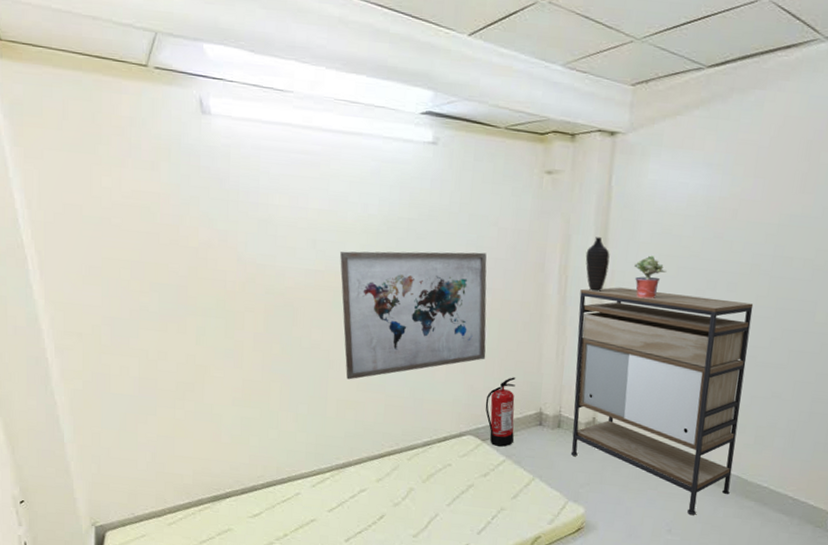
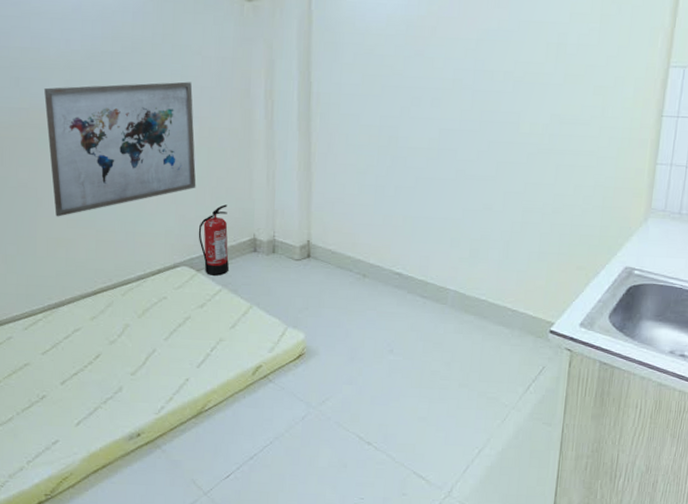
shelving unit: present [570,287,754,515] -> none [286,108,459,333]
decorative vase: present [585,237,610,292] -> none [290,60,314,115]
potted plant: present [634,255,667,299] -> none [339,76,371,119]

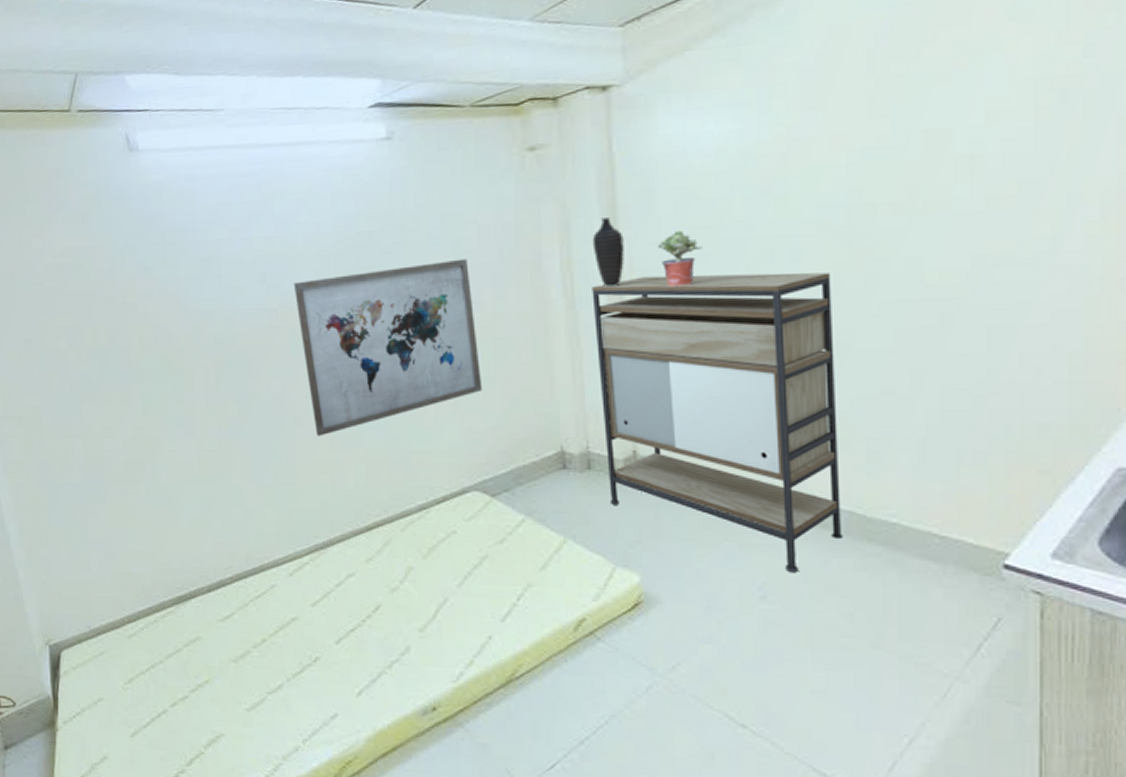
fire extinguisher: present [198,204,229,276] -> none [489,410,532,502]
shelving unit: none [286,108,459,333] -> present [592,272,843,572]
decorative vase: none [290,60,314,115] -> present [592,217,624,288]
potted plant: none [339,76,371,119] -> present [658,230,703,287]

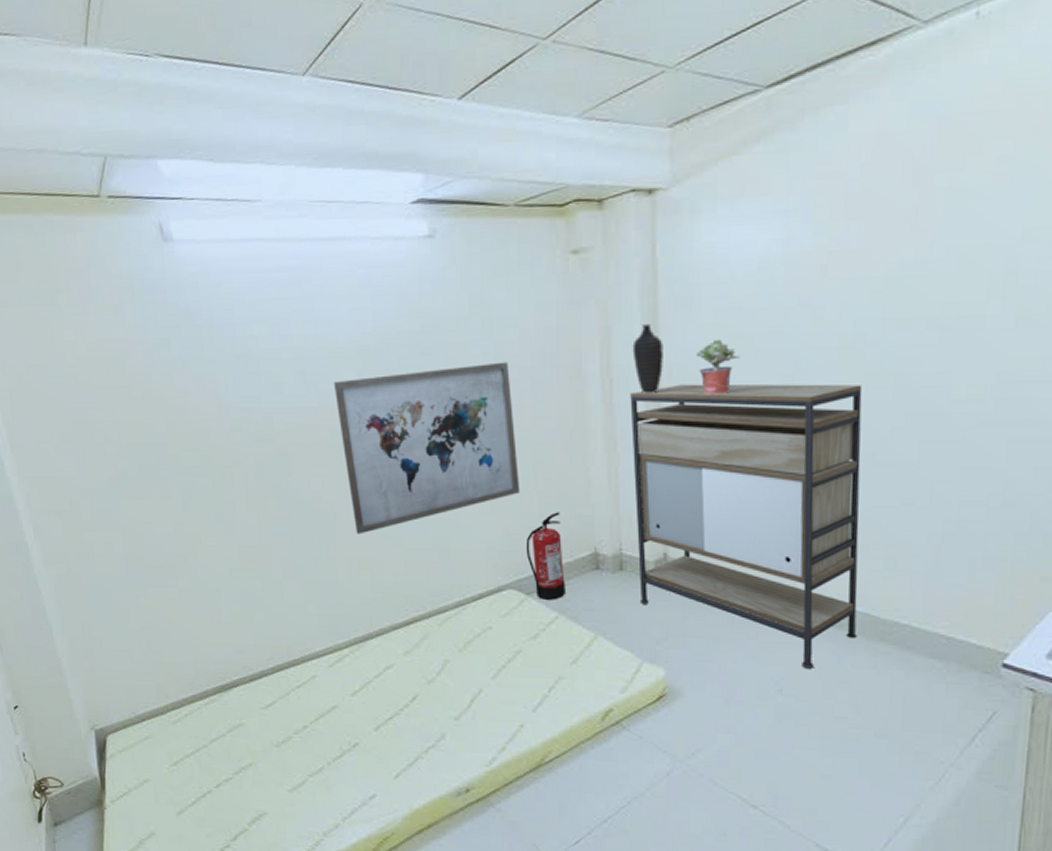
fire extinguisher: none [489,410,532,502] -> present [525,512,565,600]

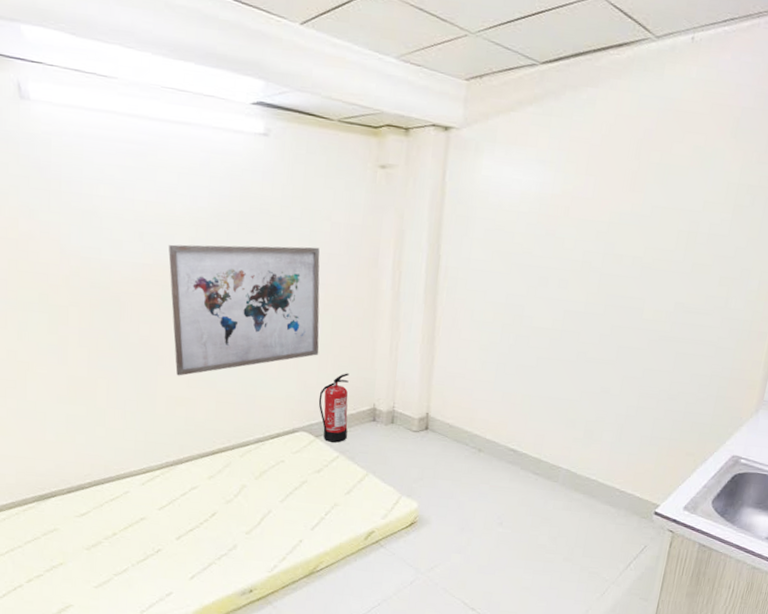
shelving unit: present [630,384,863,668] -> none [404,283,584,508]
decorative vase: present [632,324,663,394] -> none [419,232,444,288]
potted plant: present [697,339,740,395] -> none [467,252,500,295]

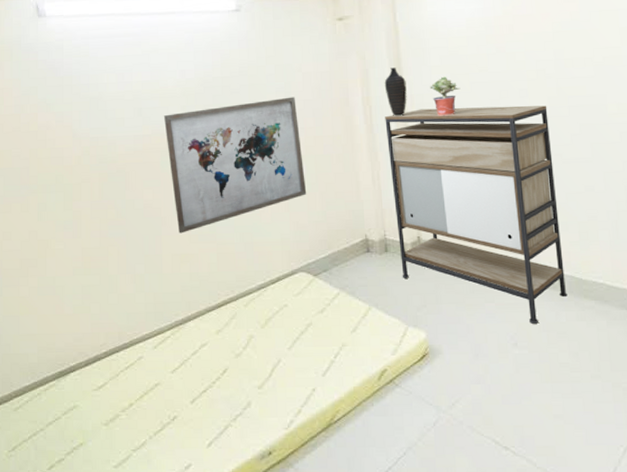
fire extinguisher: present [318,373,349,443] -> none [312,208,344,279]
shelving unit: none [404,283,584,508] -> present [385,105,568,324]
decorative vase: none [419,232,444,288] -> present [384,67,407,117]
potted plant: none [467,252,500,295] -> present [430,76,461,116]

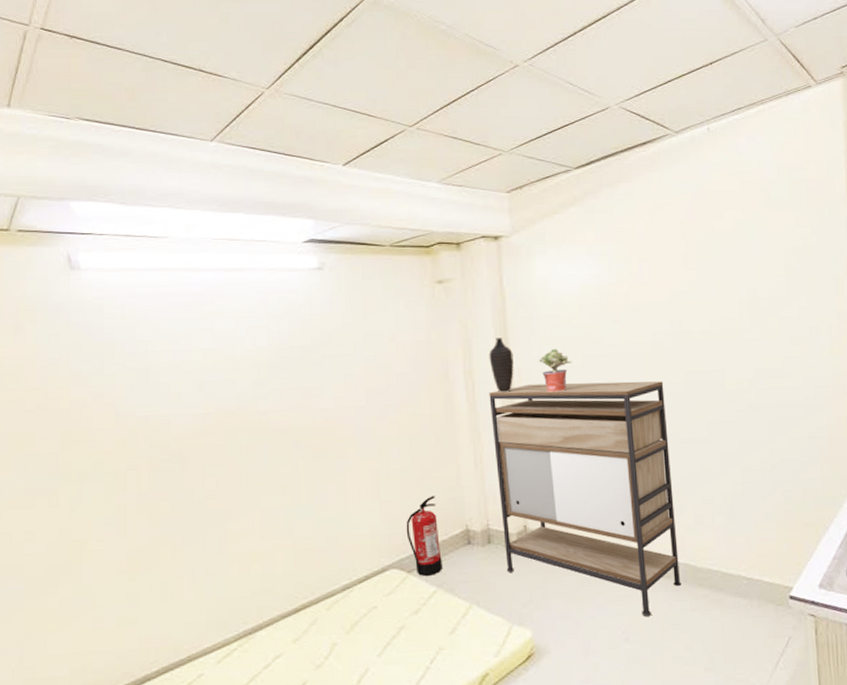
wall art: present [163,97,307,234] -> none [229,369,400,529]
fire extinguisher: none [312,208,344,279] -> present [406,495,442,576]

